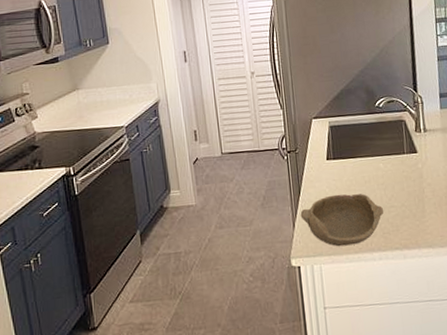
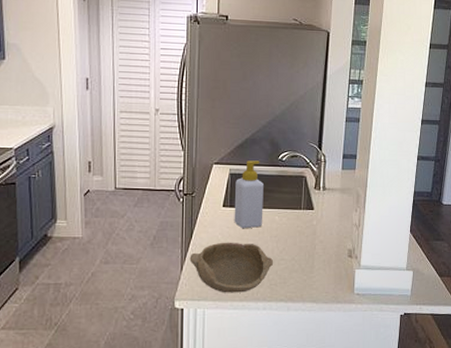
soap bottle: none [336,110,368,179] -> present [234,160,264,228]

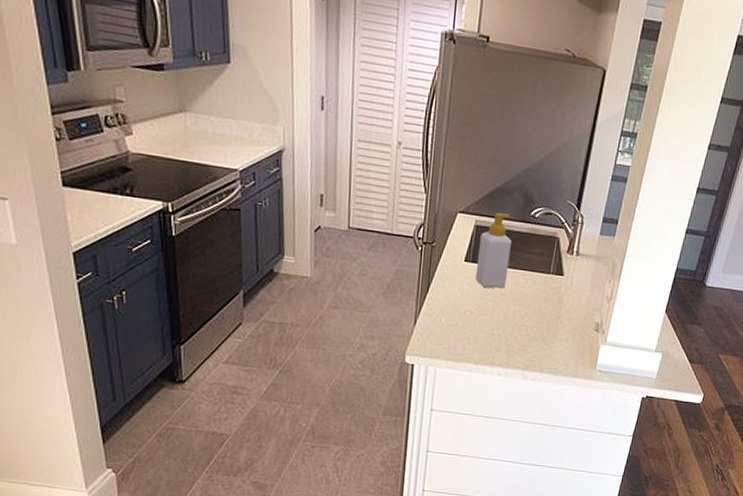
bowl: present [189,242,274,293] -> none [424,299,514,355]

